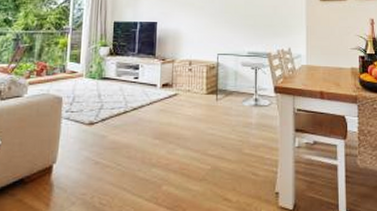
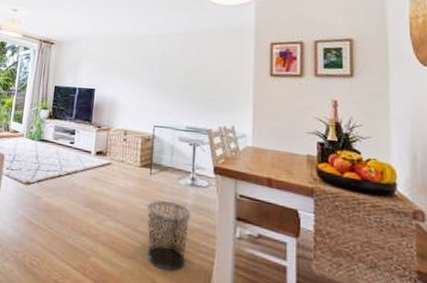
waste bin: none [214,122,256,187] -> present [145,200,192,272]

